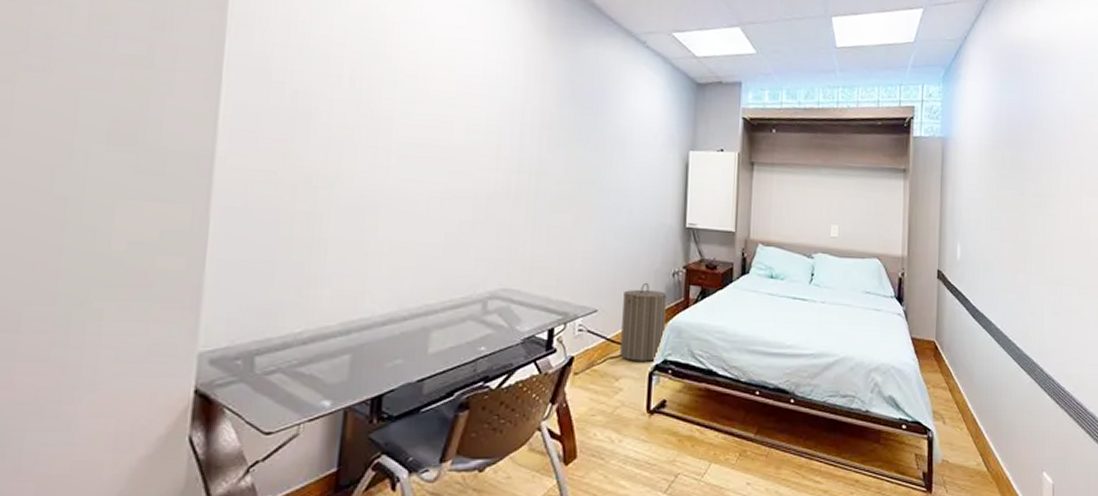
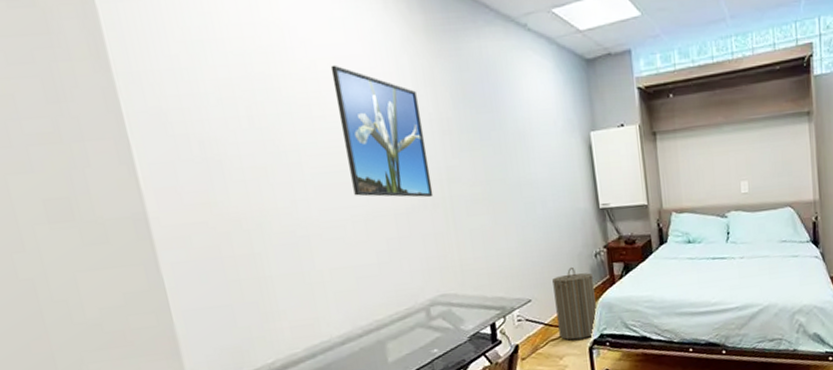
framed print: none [438,44,526,187] -> present [330,64,434,198]

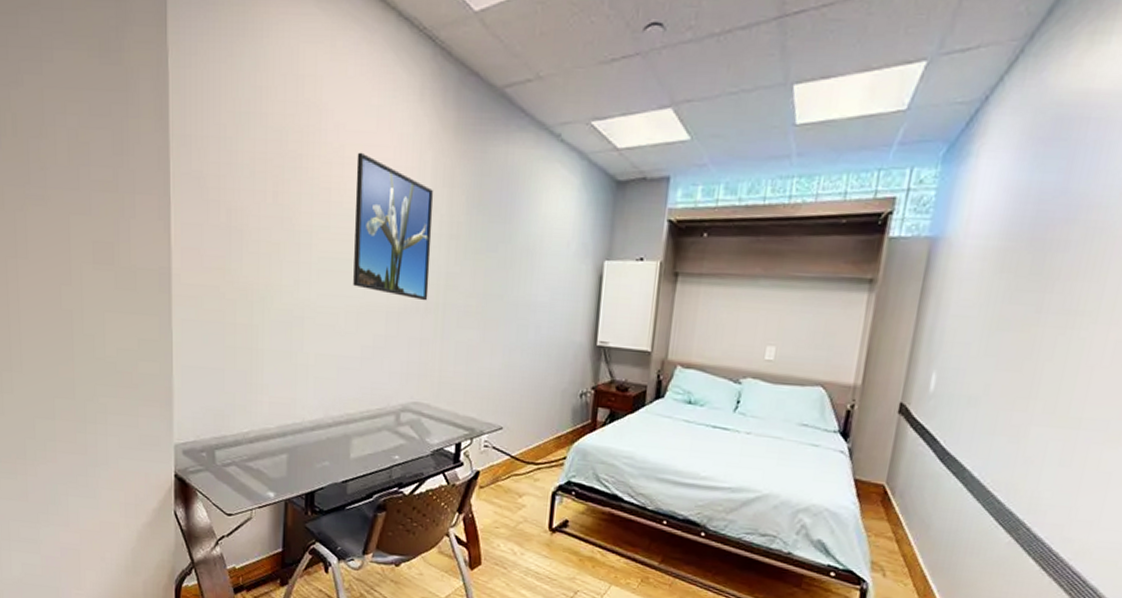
laundry hamper: present [552,266,596,340] -> none [524,402,574,482]

